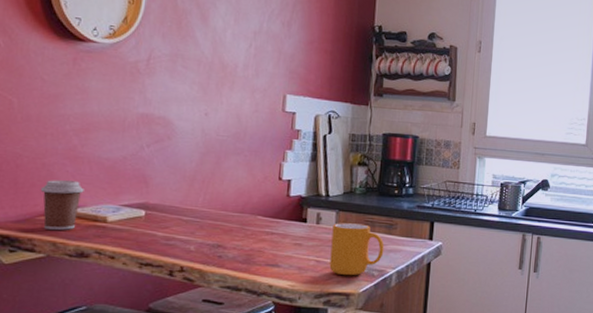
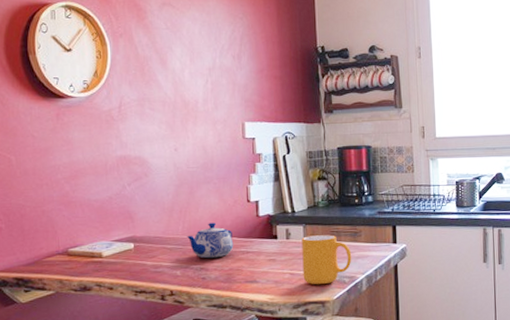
coffee cup: present [40,180,84,230] -> none [43,223,80,269]
teapot: none [207,197,259,236] -> present [187,222,234,259]

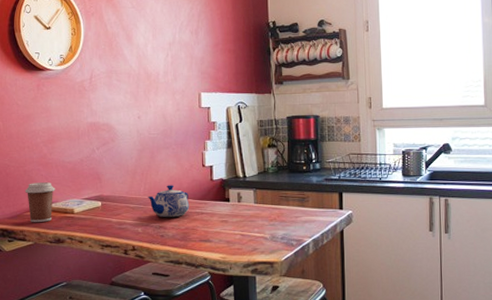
coffee cup: none [43,223,80,269] -> present [24,182,55,222]
mug: present [301,235,352,285] -> none [252,199,300,247]

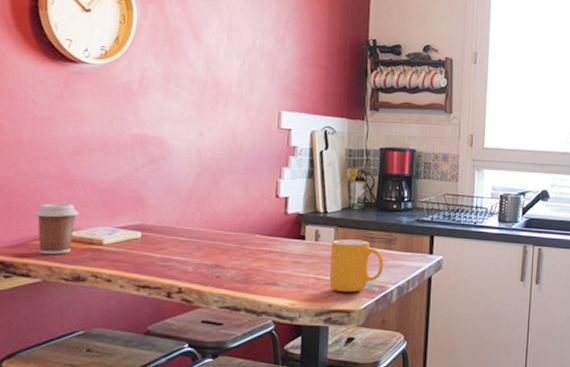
teapot: present [148,185,190,218] -> none [204,216,256,256]
mug: none [252,199,300,247] -> present [329,239,384,293]

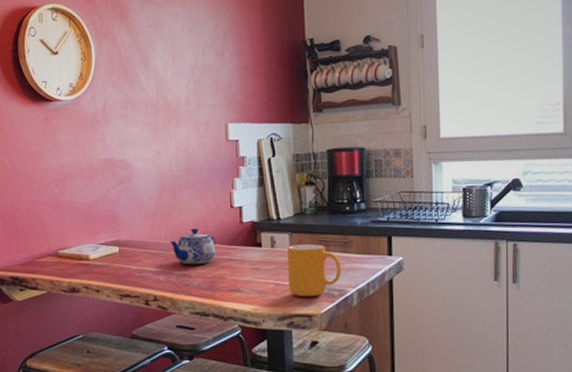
coffee cup: present [34,203,79,254] -> none [35,226,68,270]
teapot: none [204,216,256,256] -> present [170,228,217,265]

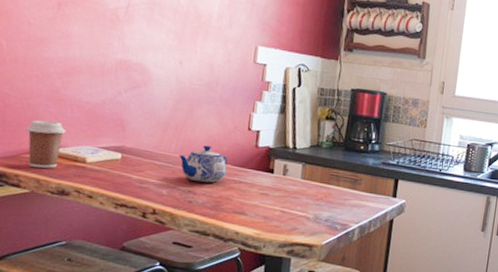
coffee cup: none [35,226,68,270] -> present [26,120,66,169]
mug: present [287,244,342,297] -> none [294,175,349,228]

